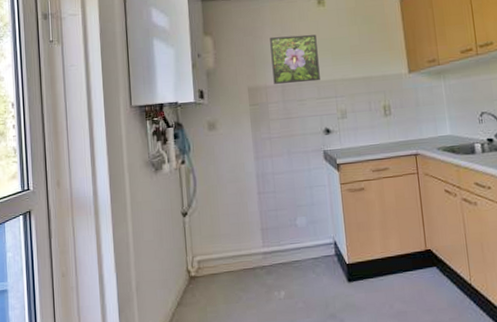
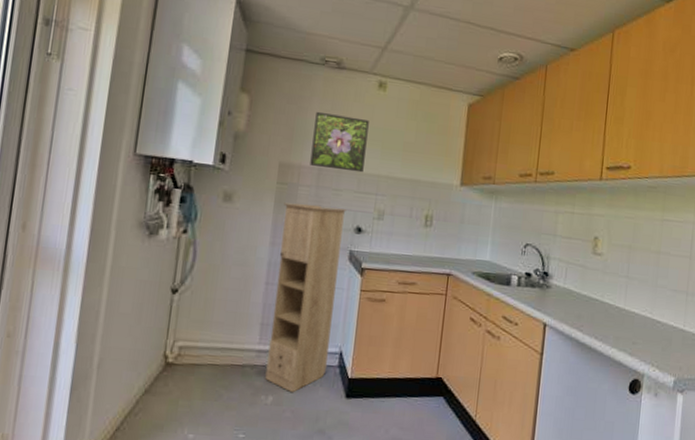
storage cabinet: none [259,116,325,286] -> present [265,202,346,393]

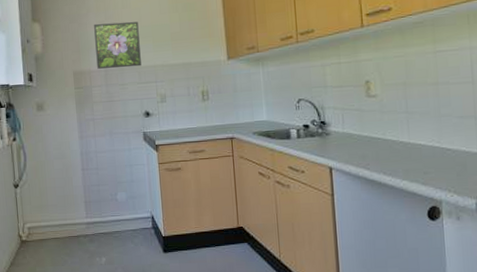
storage cabinet: present [265,202,346,393] -> none [83,99,143,254]

